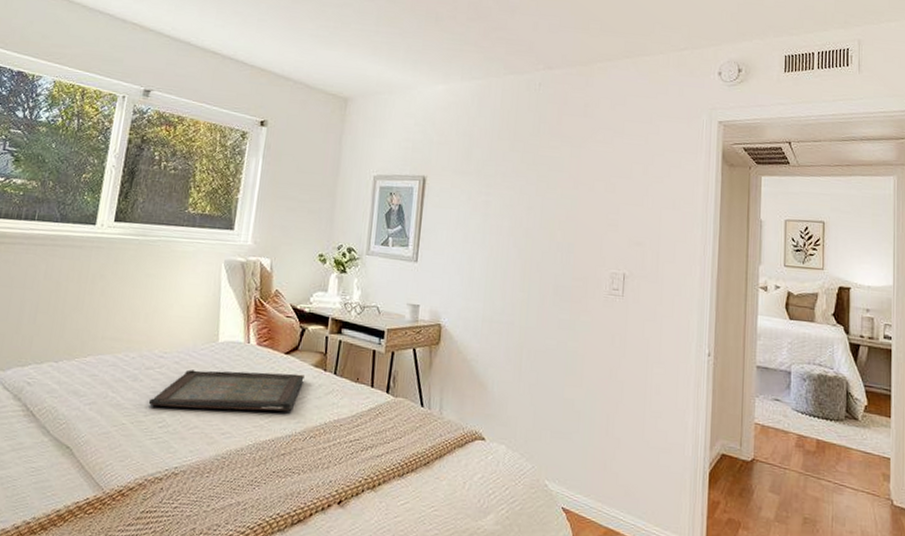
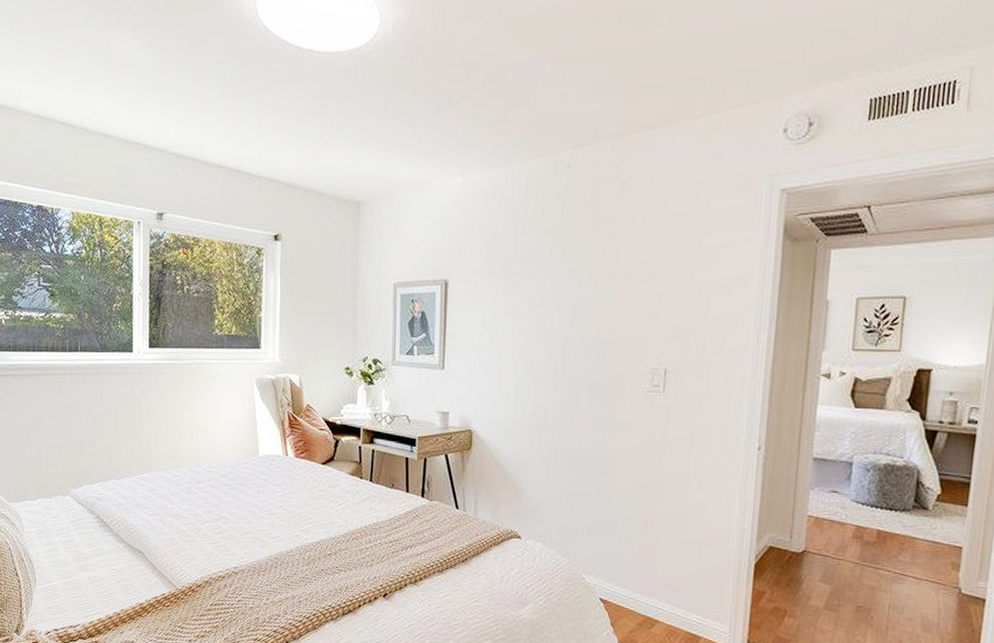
serving tray: present [148,369,304,412] -> none [203,482,342,517]

